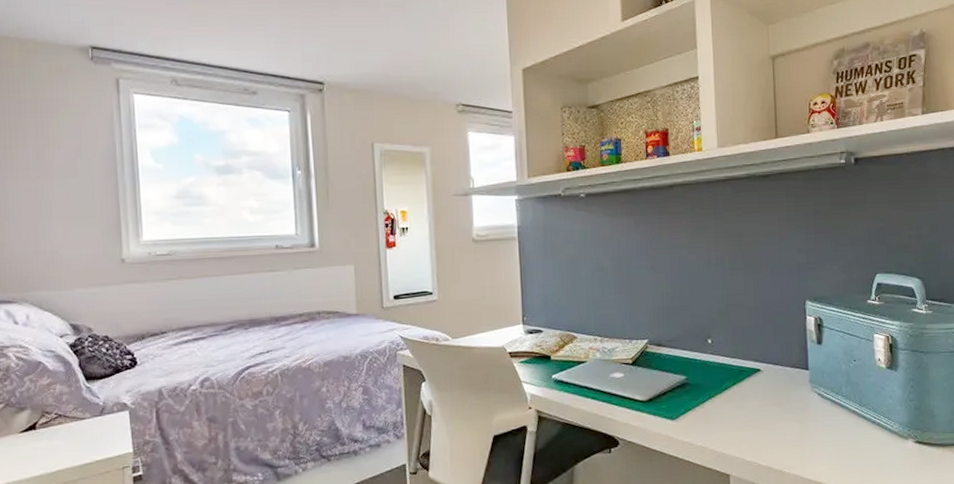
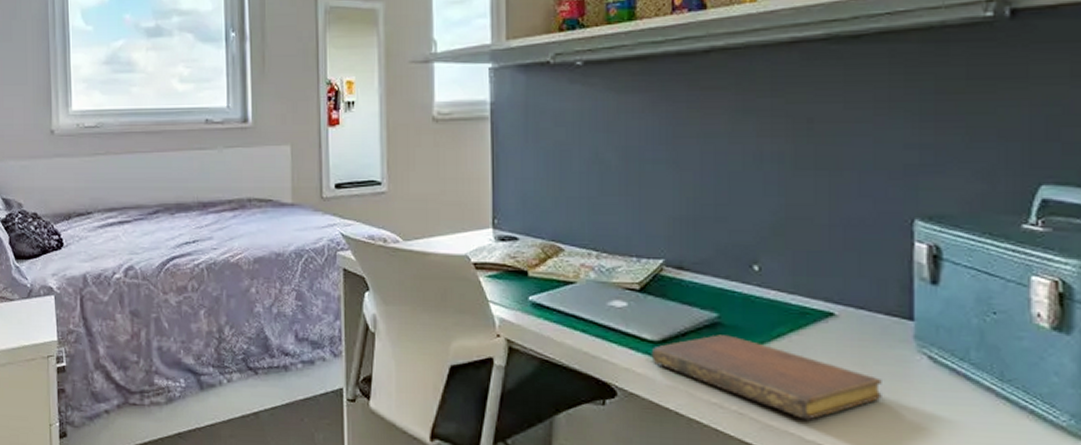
notebook: none [642,391,792,447] -> present [651,335,882,420]

